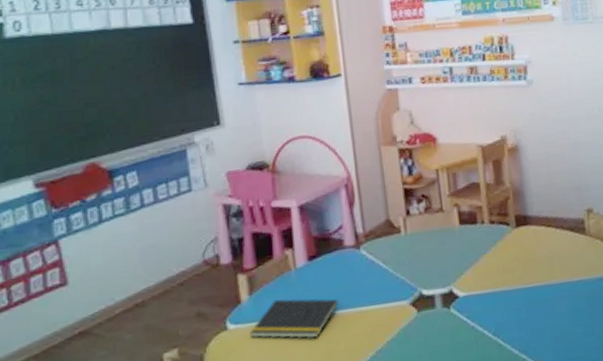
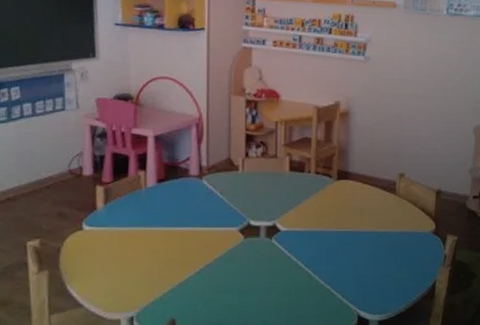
notepad: present [250,299,338,339] -> none [101,211,178,247]

